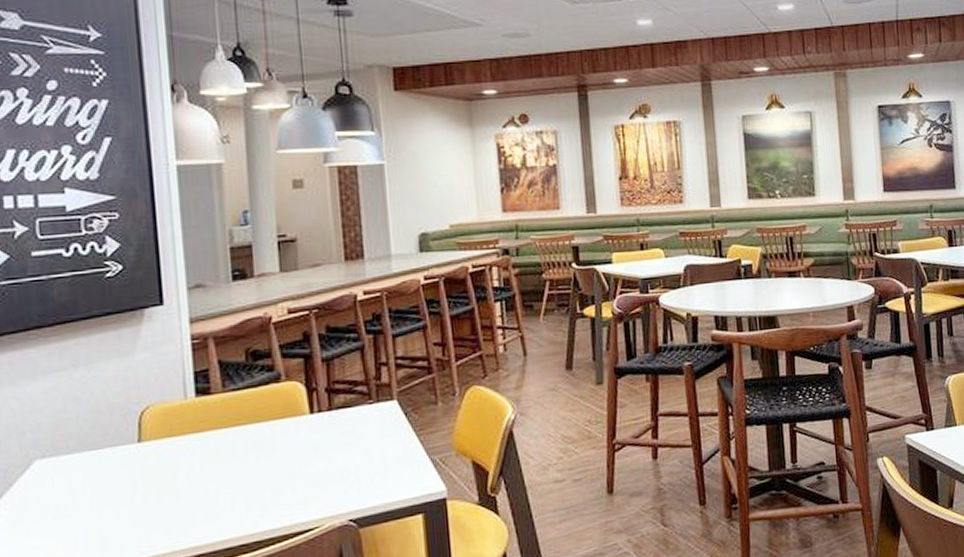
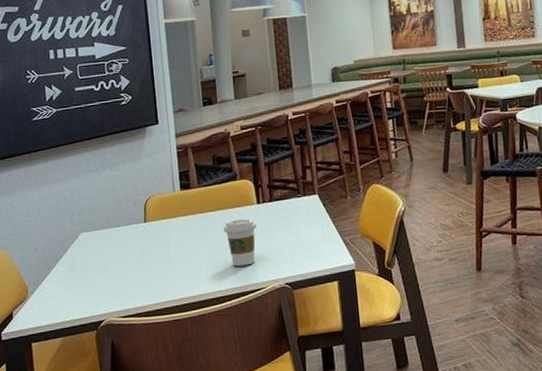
coffee cup: none [259,434,308,500] -> present [223,218,257,267]

